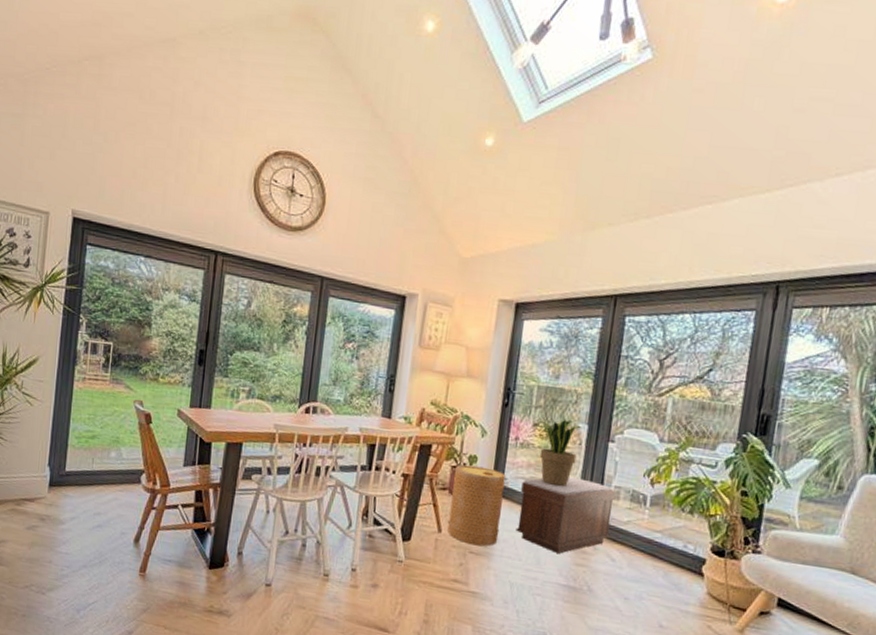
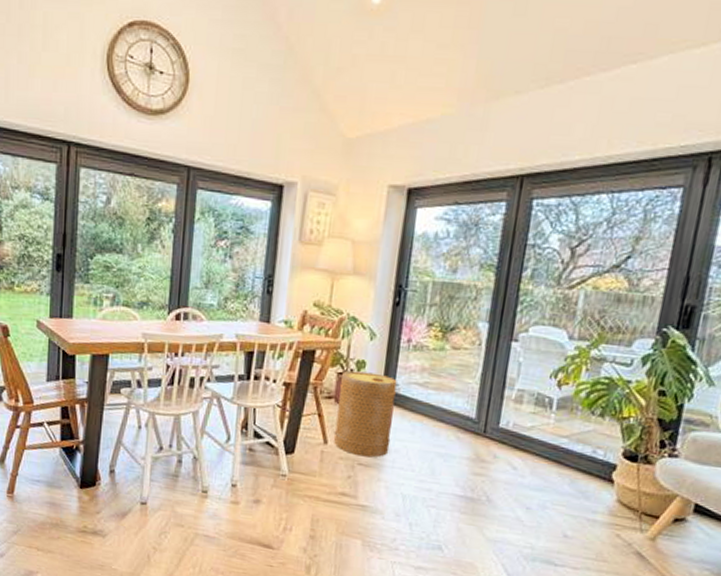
bench: present [515,477,617,554] -> none [408,381,520,463]
potted plant: present [539,419,583,487] -> none [434,317,483,392]

